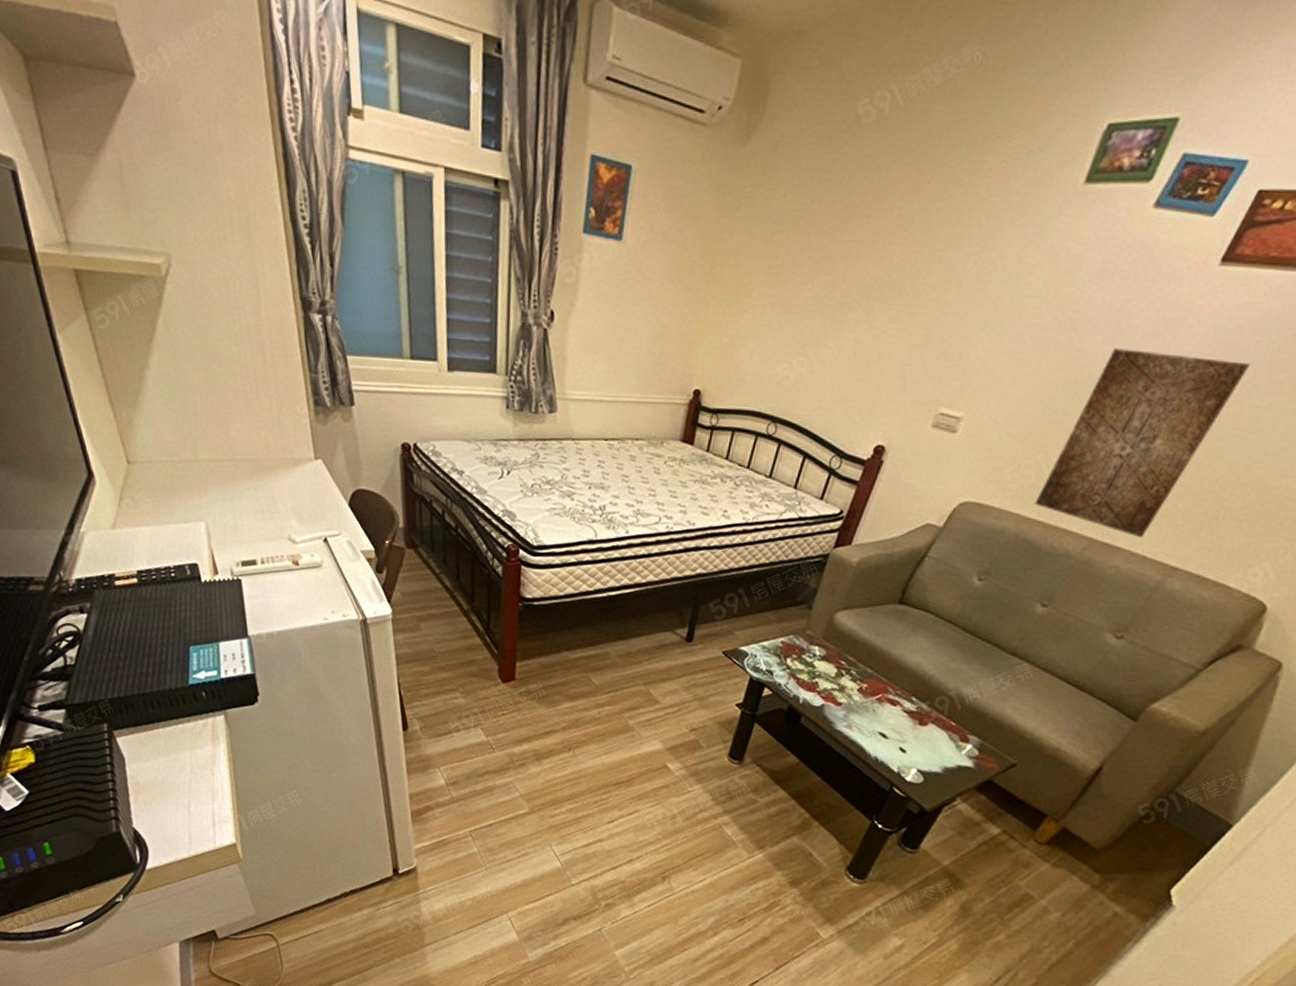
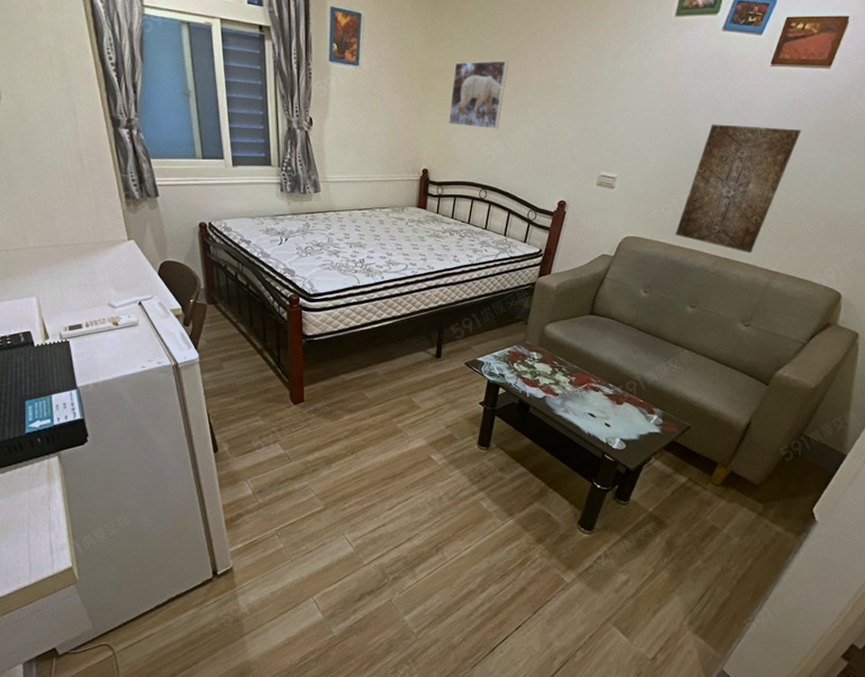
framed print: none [735,240,830,340] -> present [448,60,509,130]

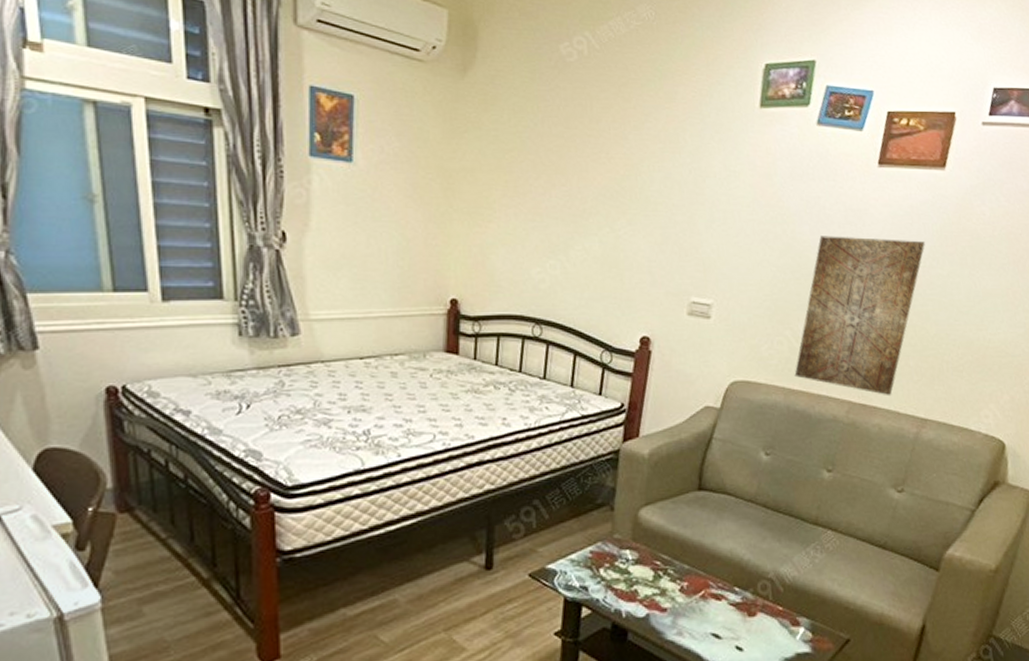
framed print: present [448,60,509,130] -> none [482,157,559,245]

